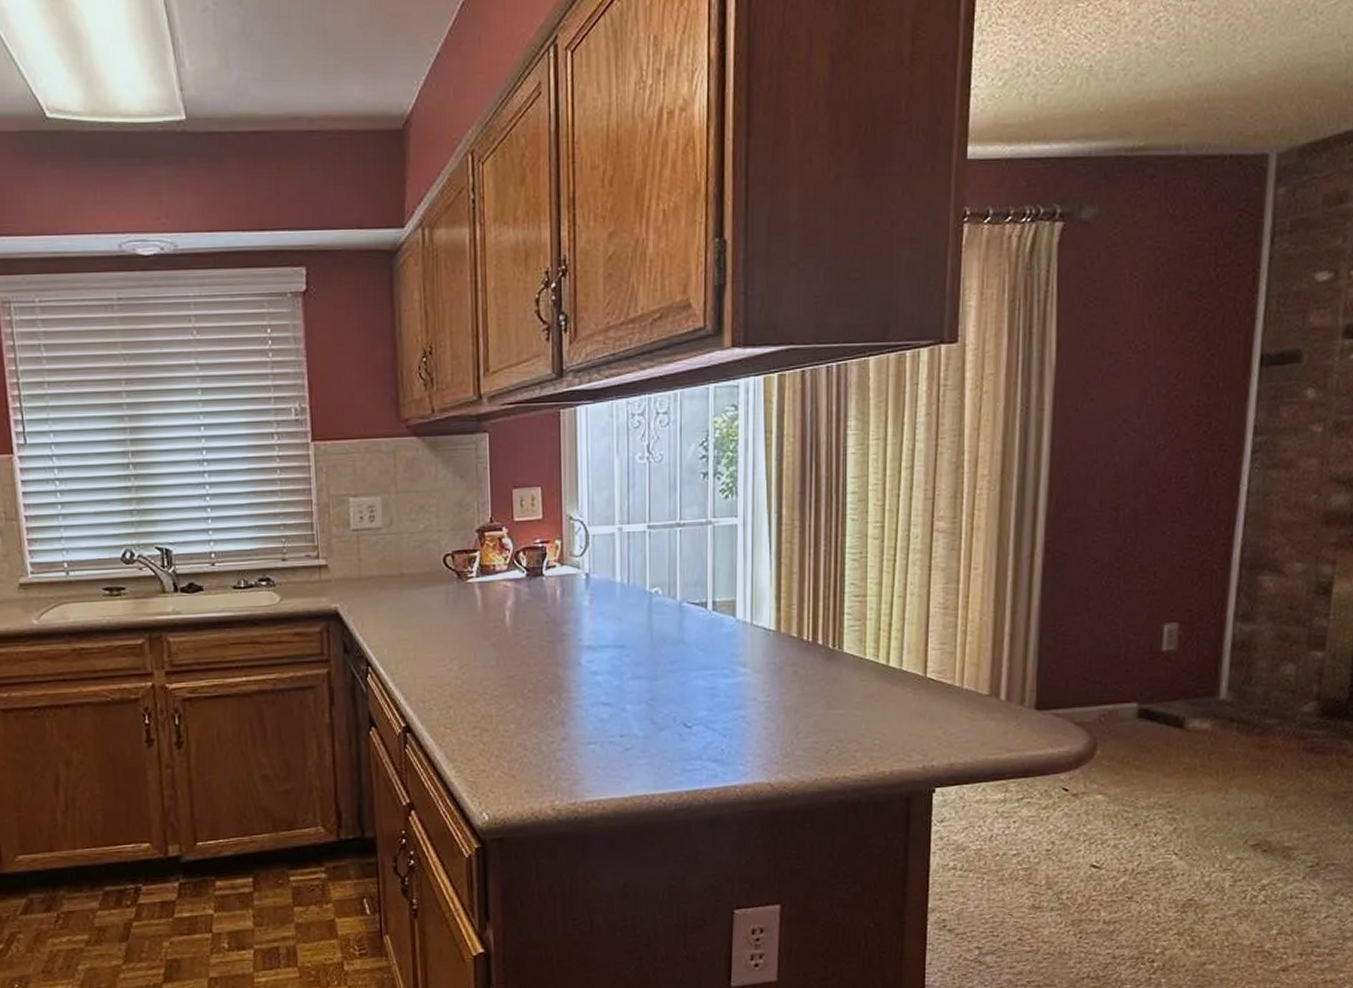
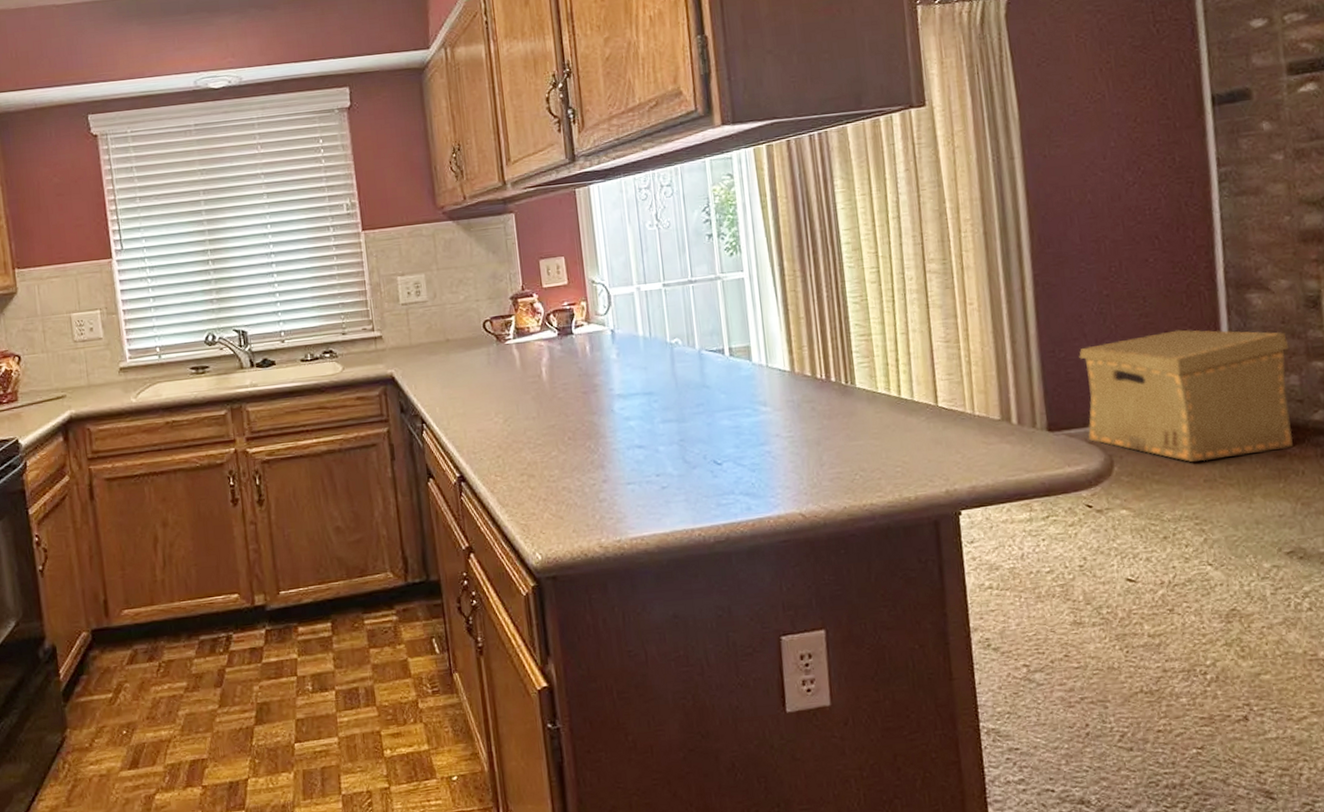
cardboard box: none [1075,609,1292,750] -> present [1079,329,1293,463]

